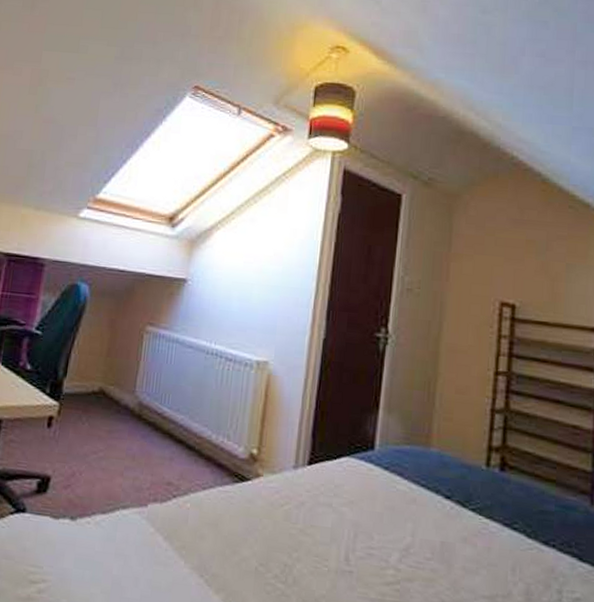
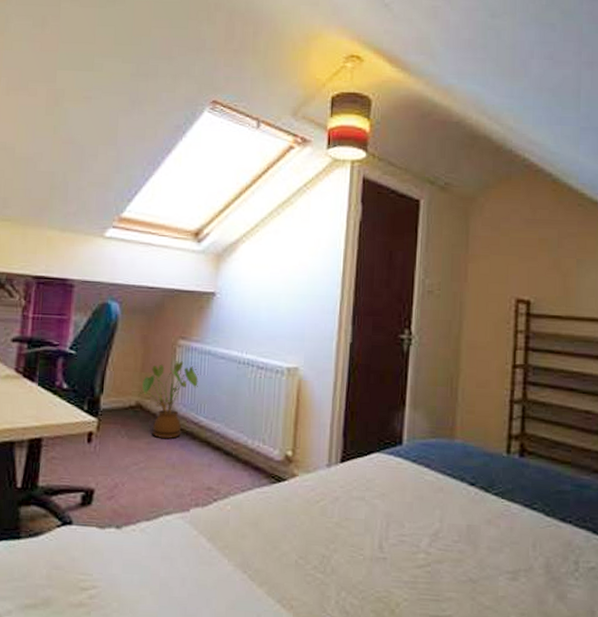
house plant: none [101,347,165,428] -> present [137,361,199,439]

